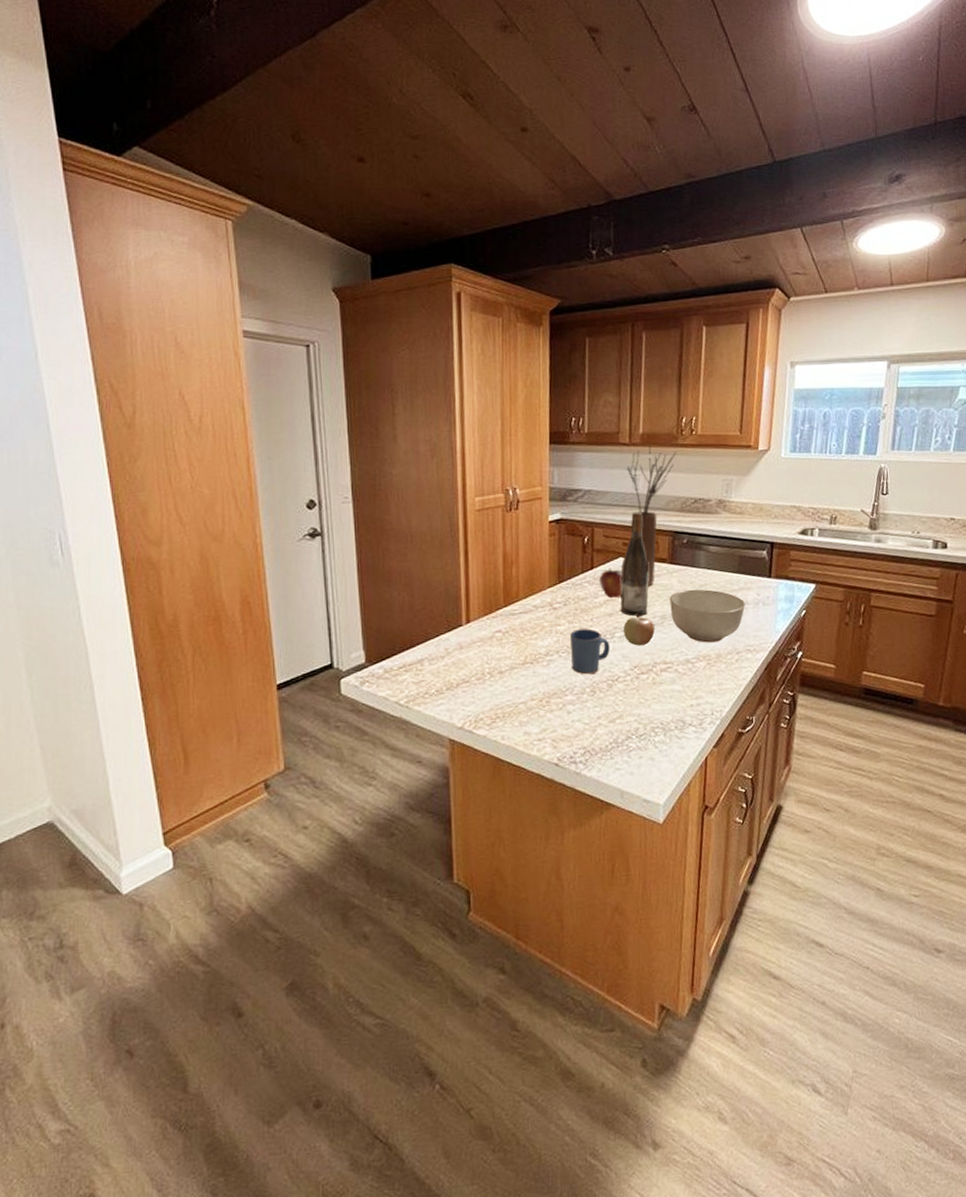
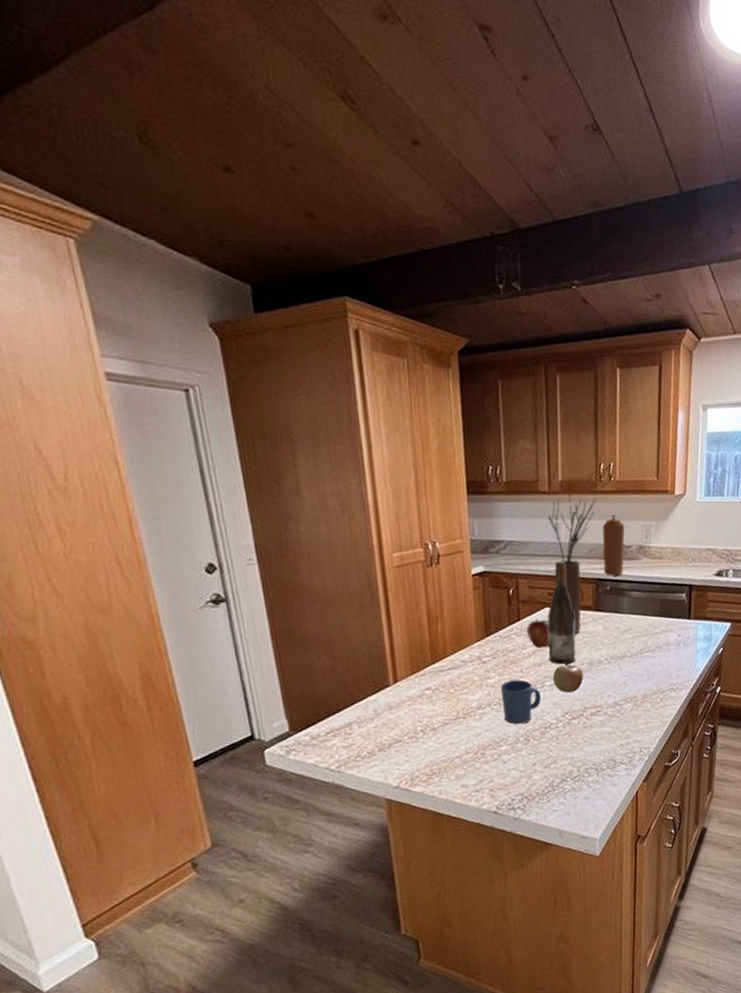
bowl: present [670,589,745,643] -> none [596,634,668,686]
canister: none [681,468,705,529] -> present [602,515,625,576]

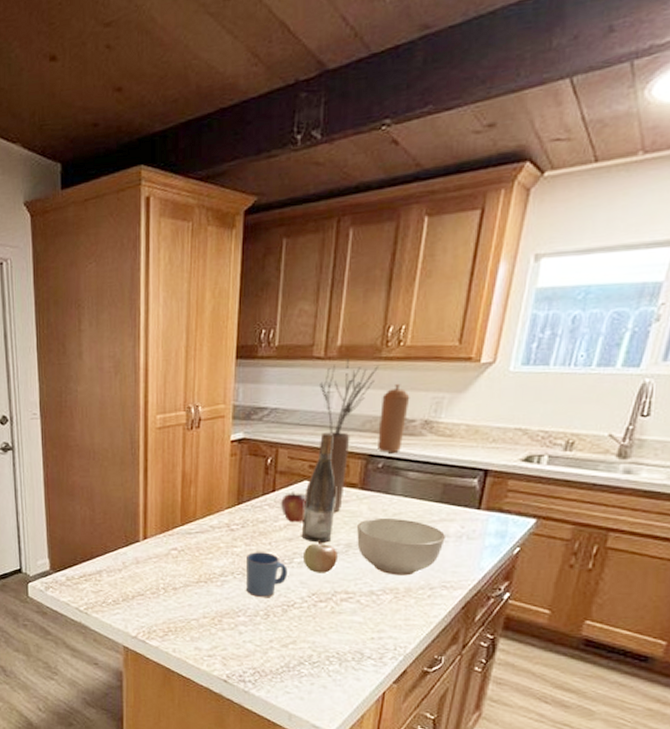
bowl: none [596,634,668,686] -> present [357,519,445,576]

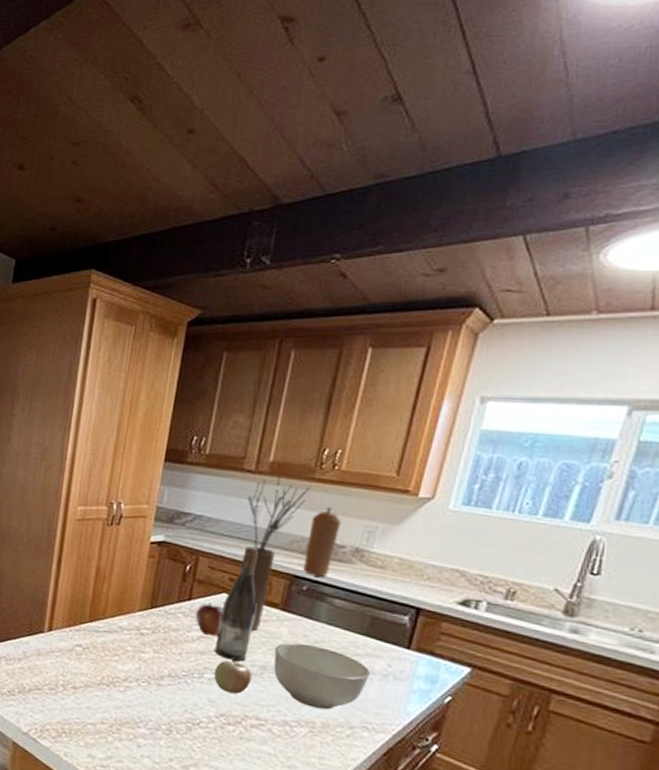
mug: present [246,552,288,598] -> none [150,660,197,712]

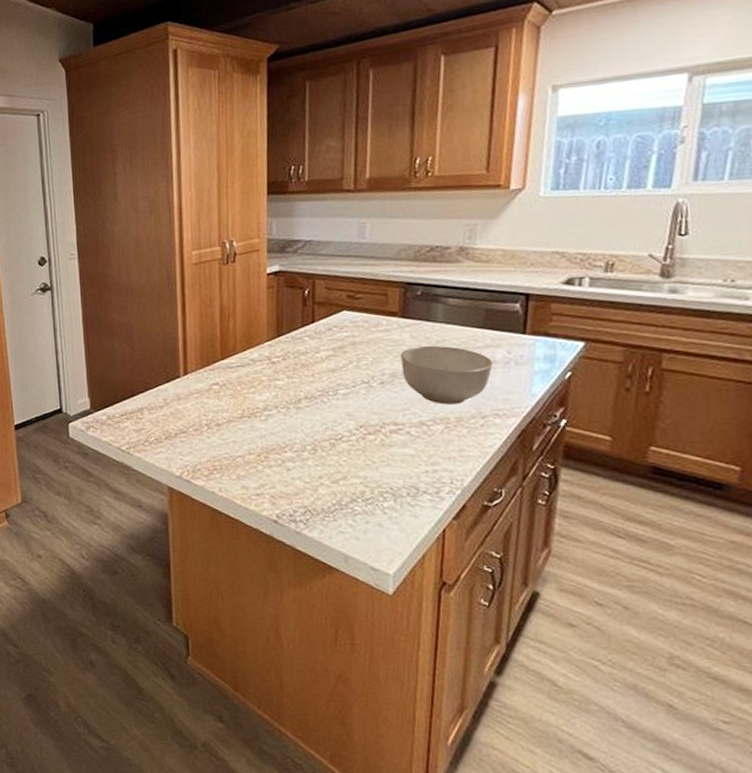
fruit: present [195,602,224,636] -> none [320,322,347,353]
fruit: present [213,658,252,695] -> none [347,370,383,405]
wine bottle: present [214,547,258,662] -> none [344,263,378,373]
vase: present [246,475,312,631] -> none [352,190,410,341]
canister: present [303,507,342,577] -> none [414,213,443,280]

